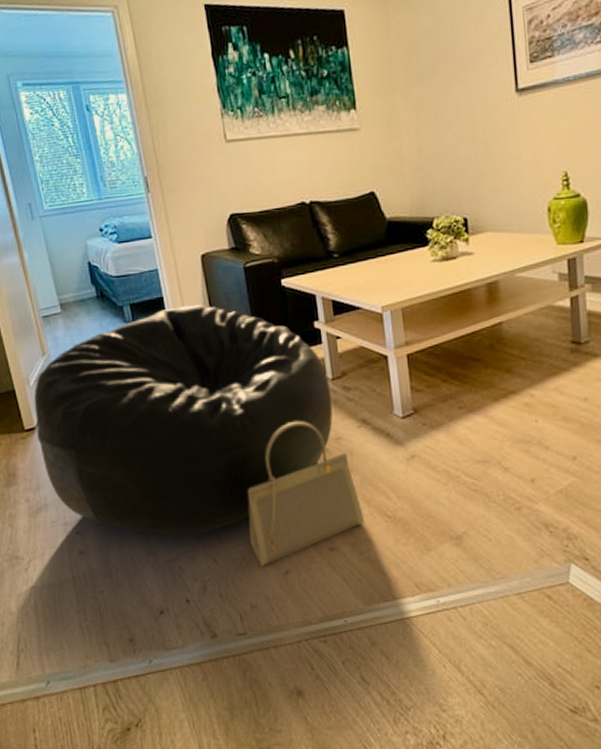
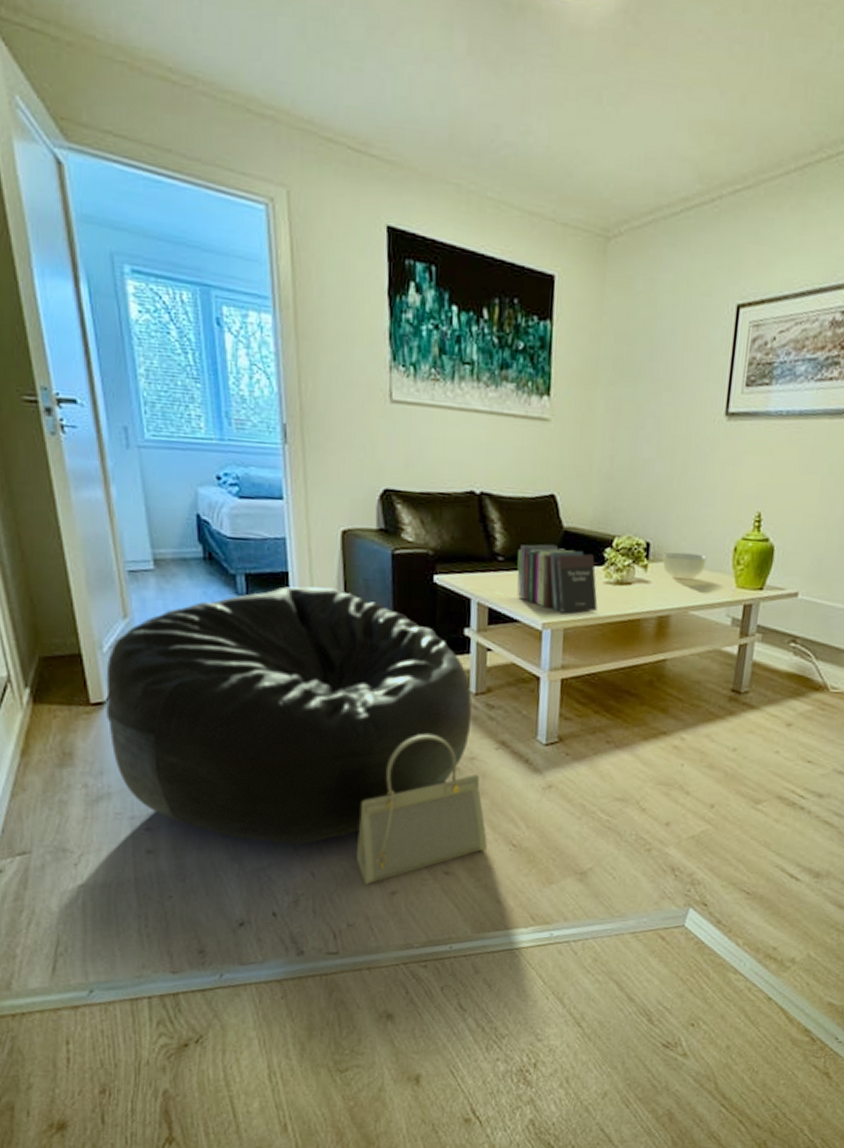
books: none [350,235,429,296] -> present [517,544,598,615]
bowl: none [481,220,524,247] -> present [662,552,707,581]

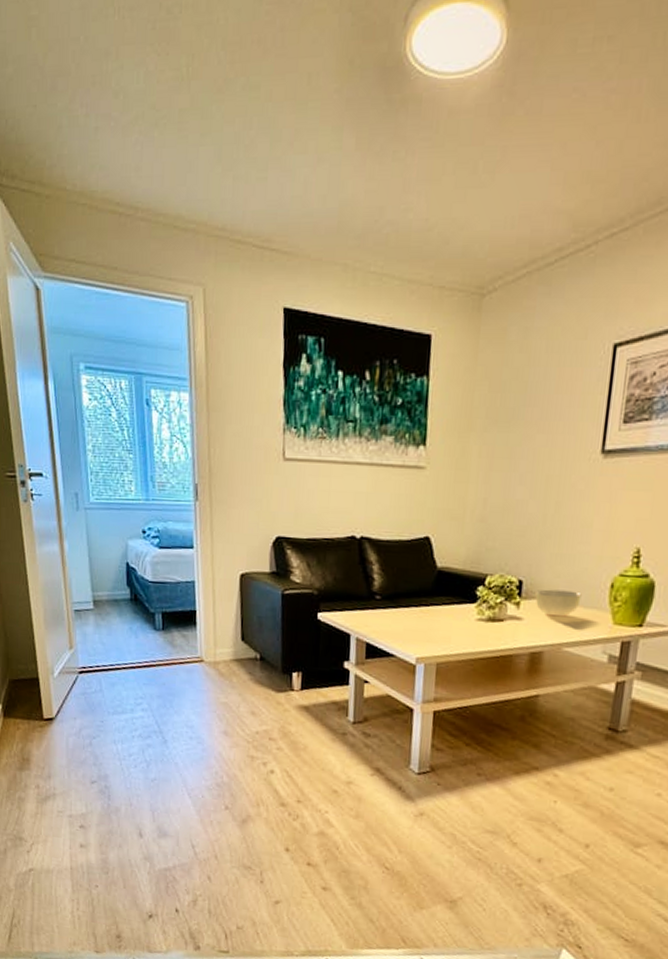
bean bag chair: present [106,586,472,844] -> none [55,622,350,851]
handbag: present [357,734,487,886] -> none [246,757,362,893]
books: present [517,544,598,615] -> none [392,583,470,650]

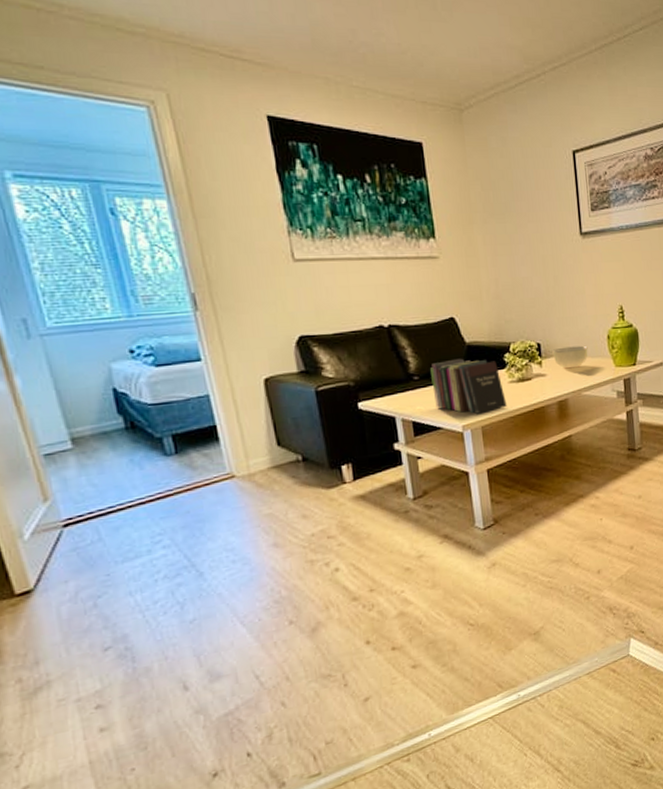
books: none [392,583,470,650] -> present [430,358,507,415]

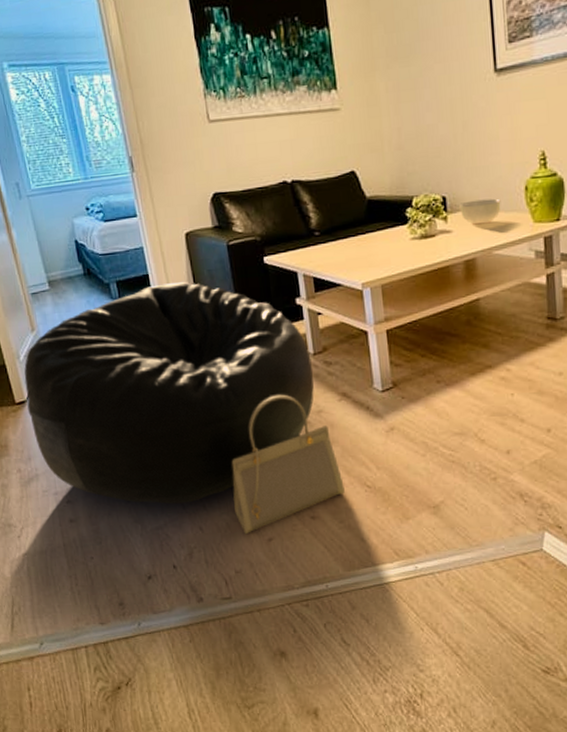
bean bag chair: none [30,431,414,692] -> present [24,281,314,504]
handbag: none [321,543,447,700] -> present [231,394,345,535]
books: present [430,358,507,415] -> none [331,213,408,273]

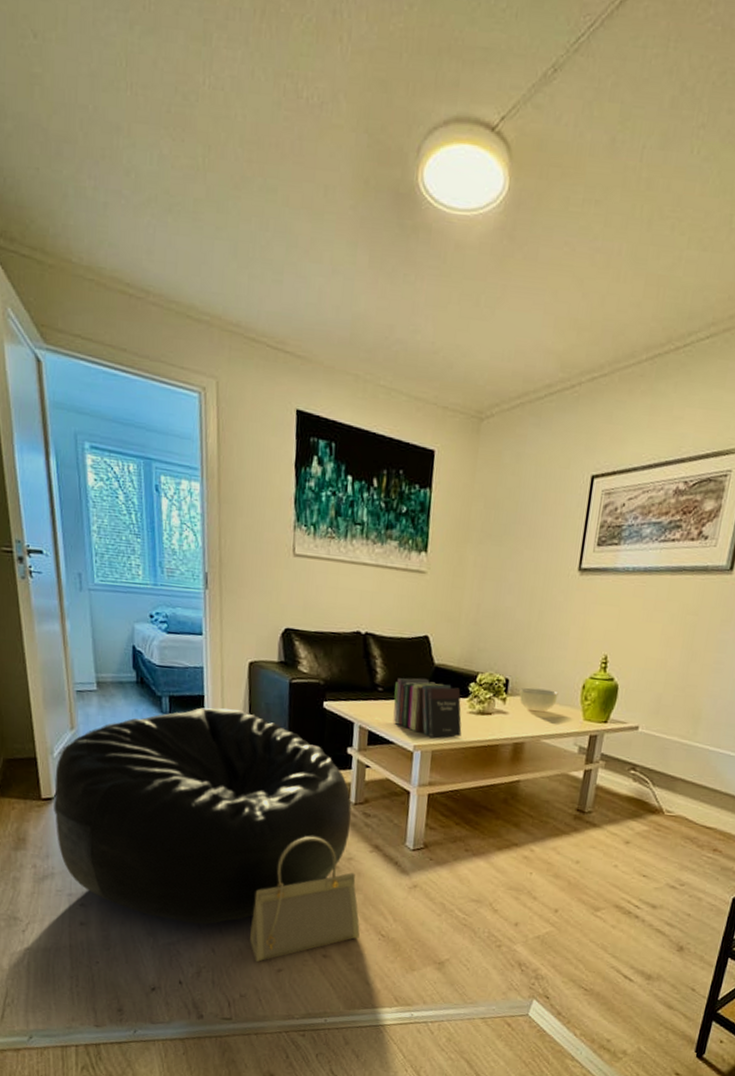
books: none [331,213,408,273] -> present [393,678,462,739]

